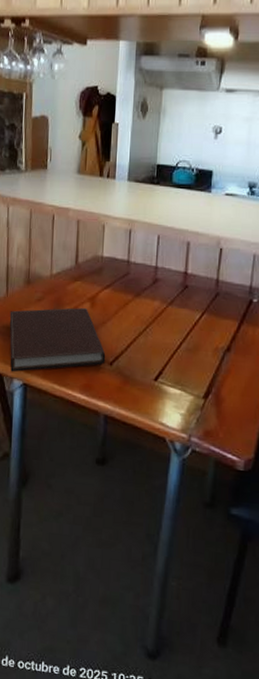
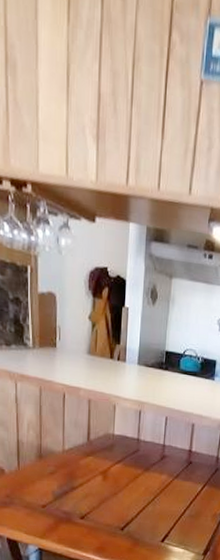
notebook: present [9,308,106,372] -> none [22,480,117,539]

